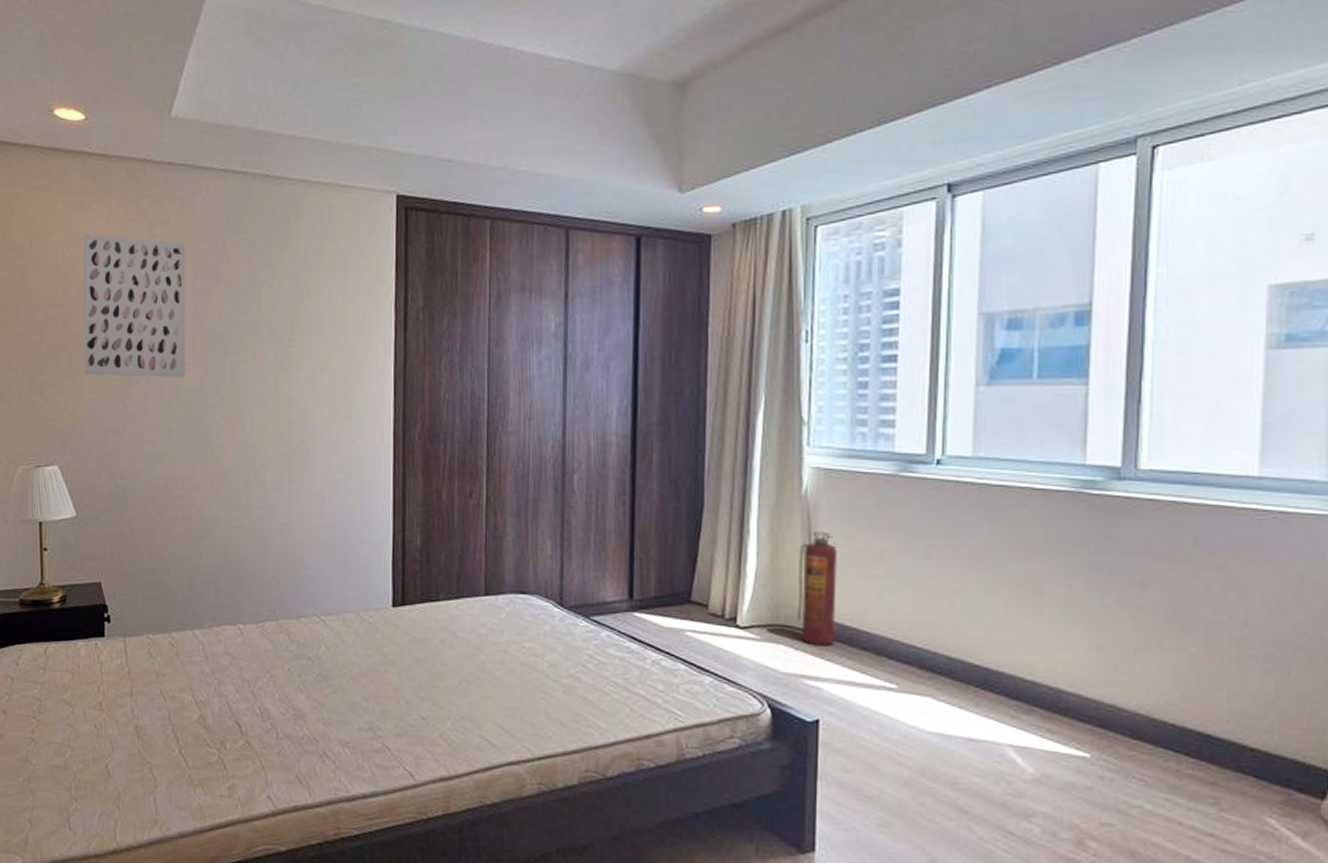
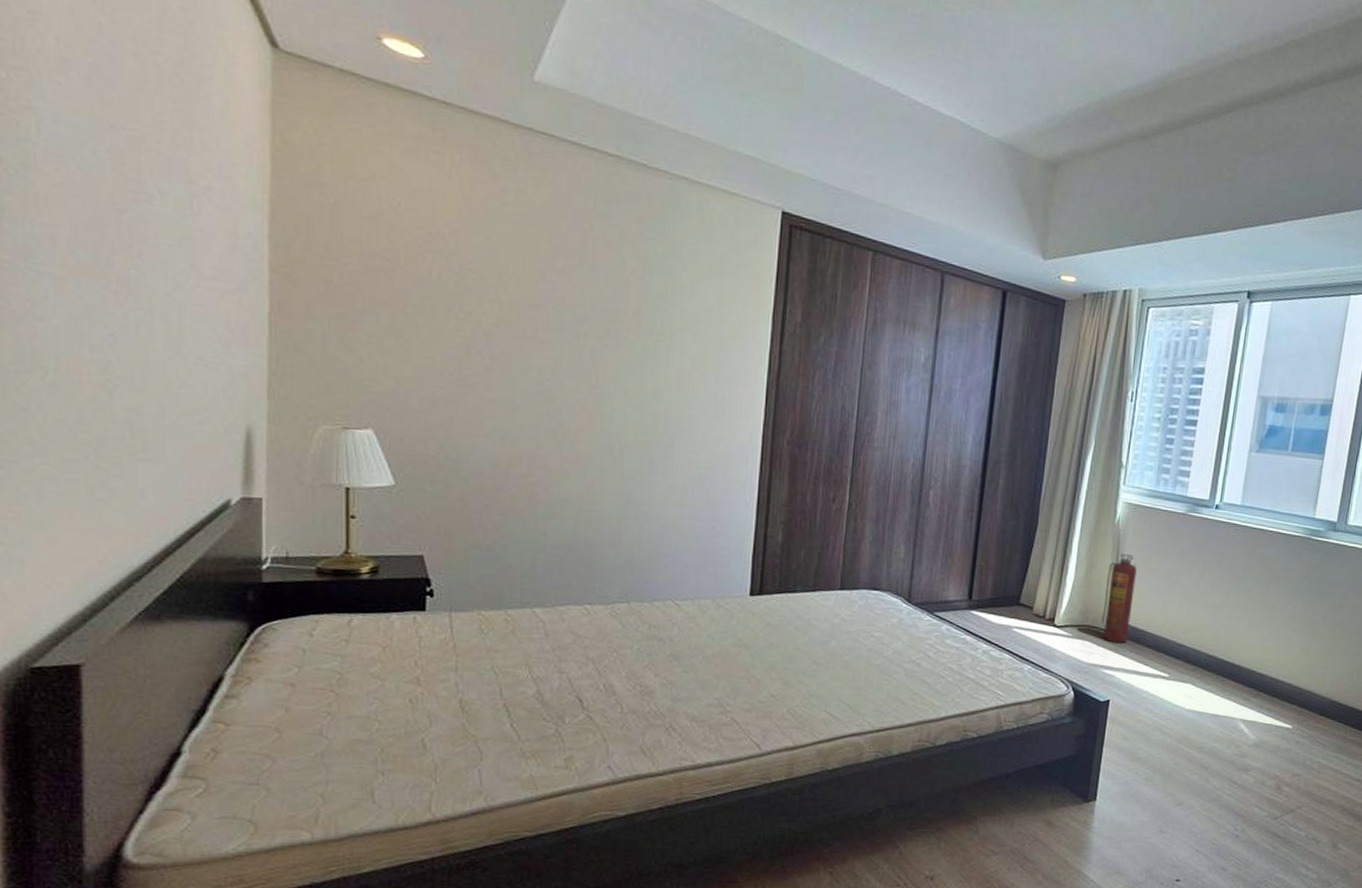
wall art: present [83,233,186,378] -> none [412,185,543,356]

